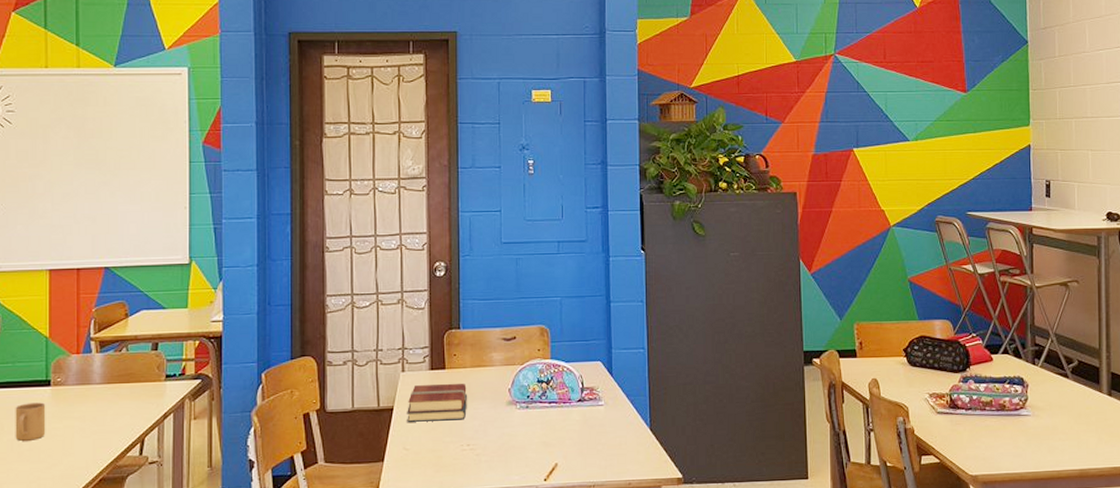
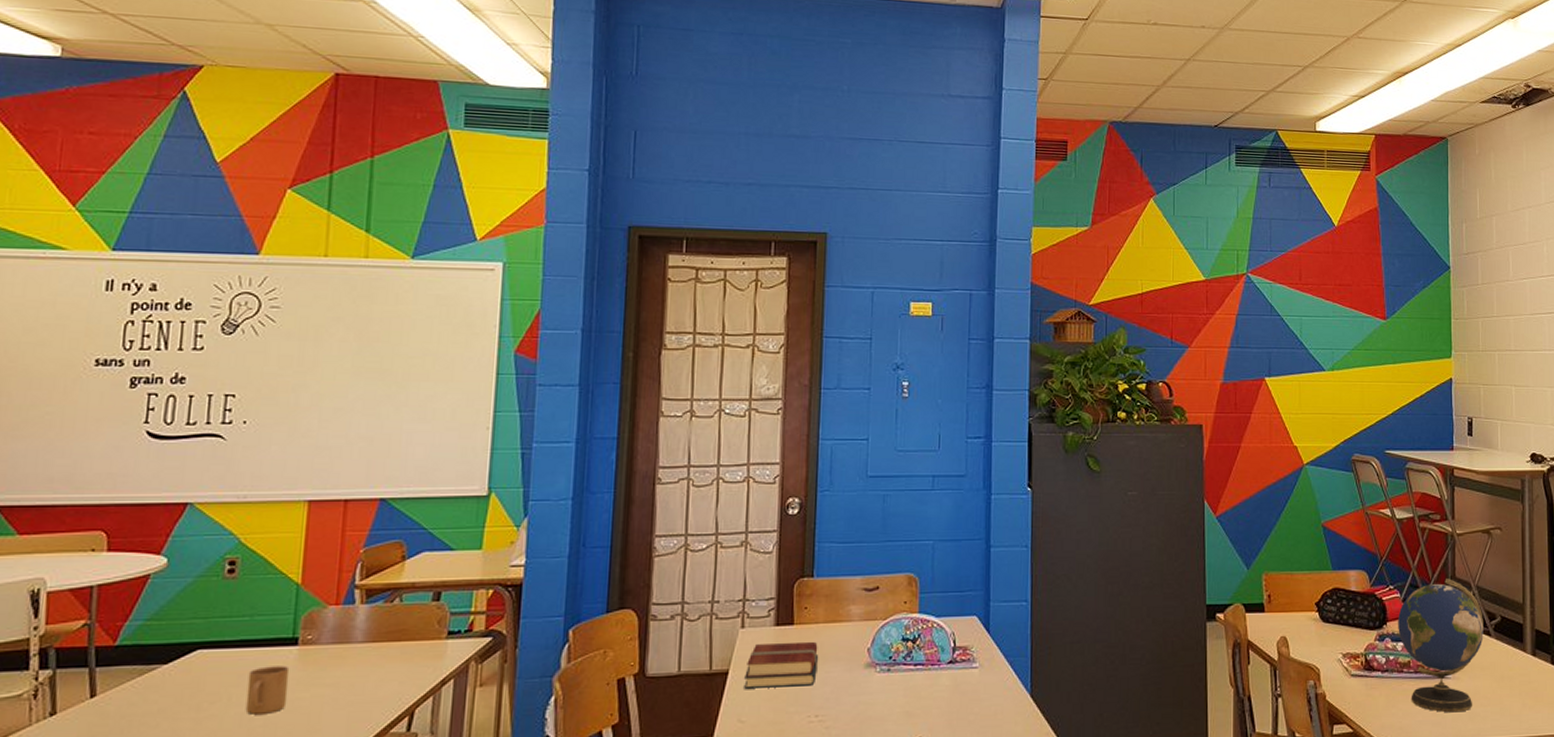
globe: none [980,327,1062,446] -> present [1398,579,1484,713]

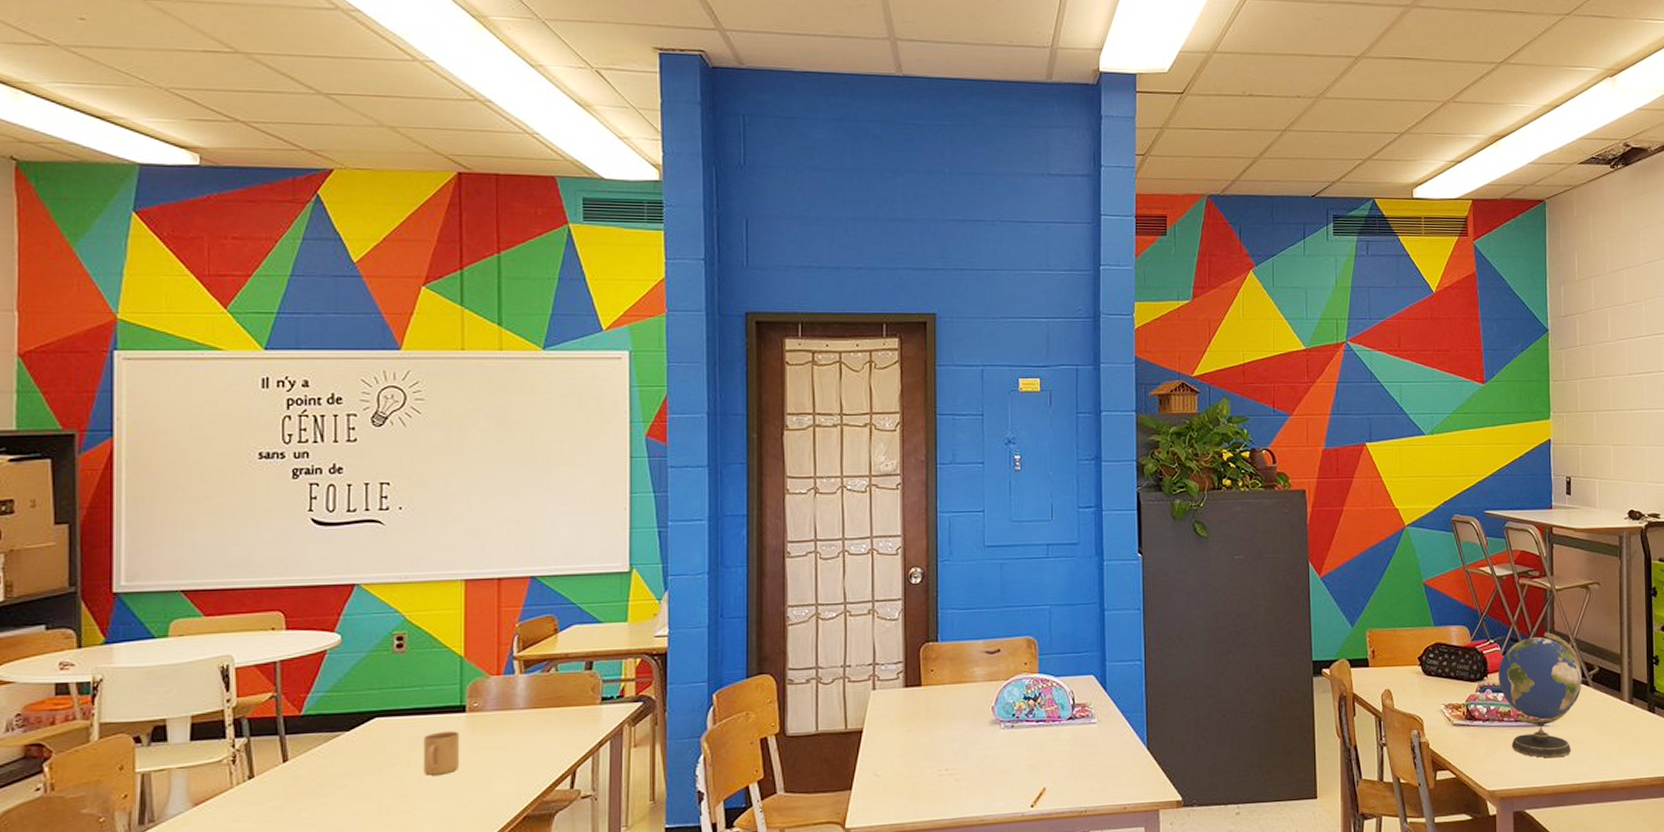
books: present [744,641,819,689] -> none [878,701,947,746]

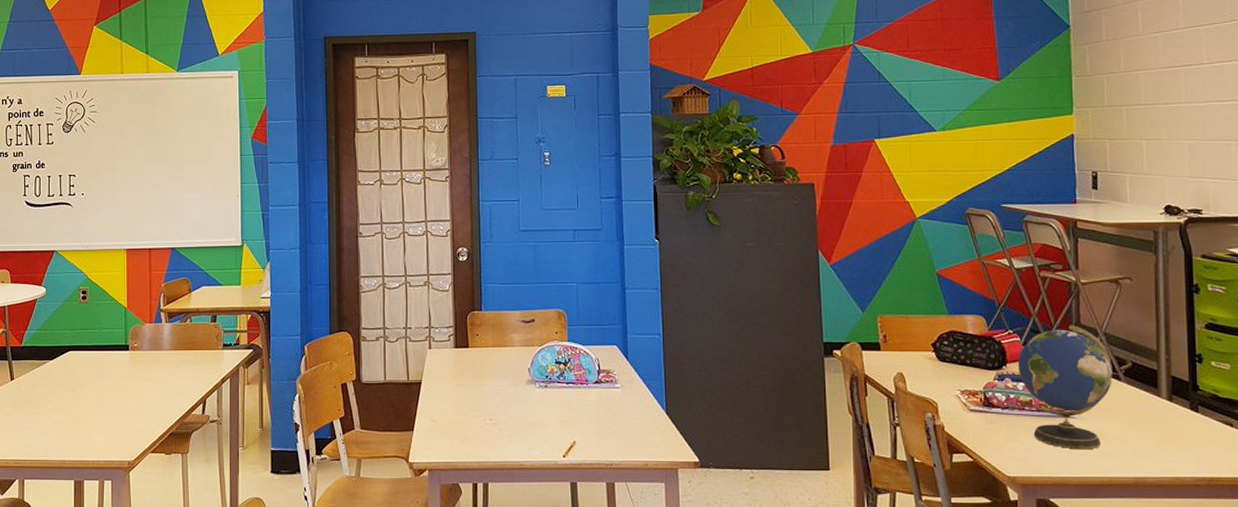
mug: present [423,731,460,775] -> none [101,364,126,397]

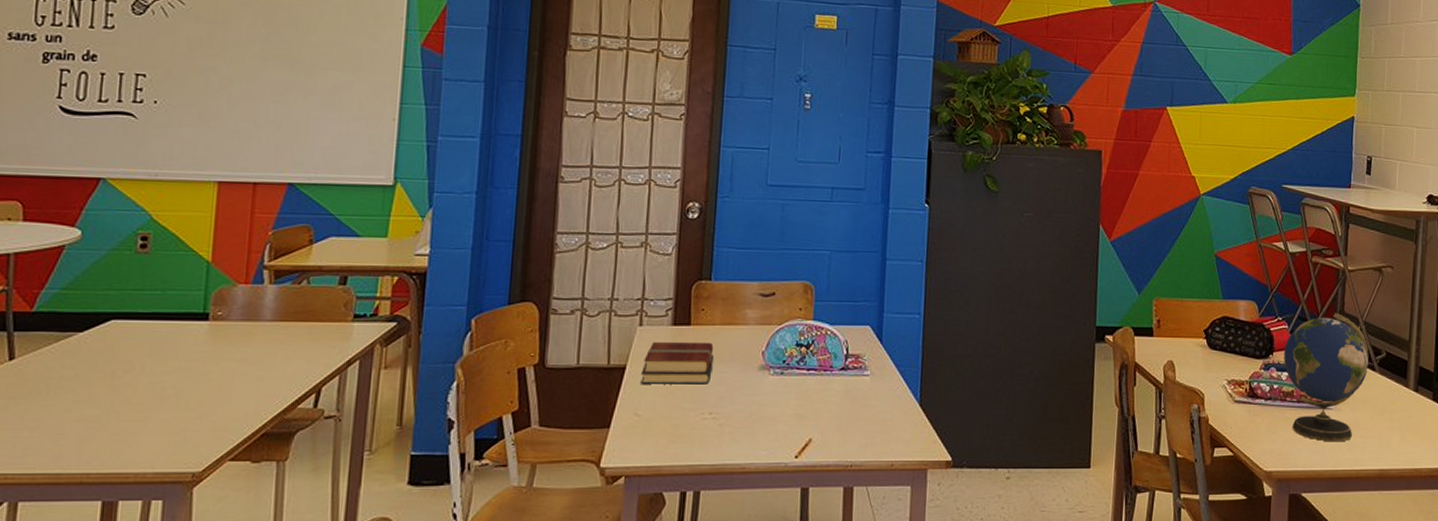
books: none [434,361,490,396] -> present [641,342,715,384]

